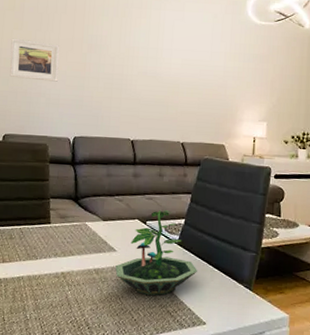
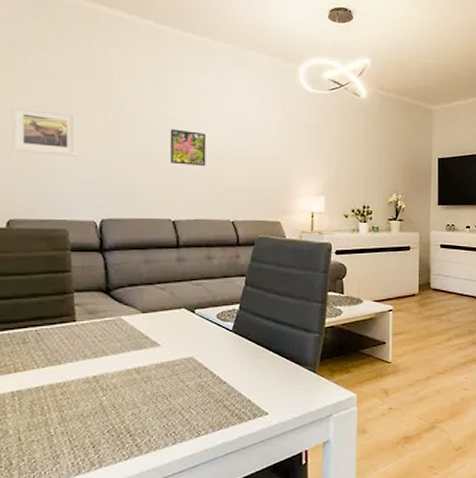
terrarium: present [115,209,197,296] -> none [160,295,256,391]
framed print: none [132,58,163,92] -> present [169,129,207,166]

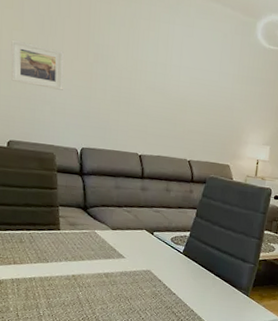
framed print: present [169,129,207,166] -> none [139,72,172,109]

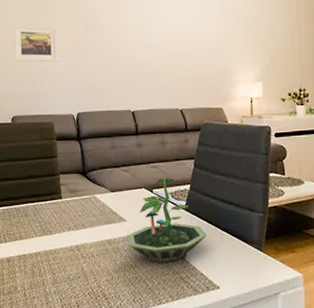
terrarium: none [124,222,200,299] -> present [127,176,207,263]

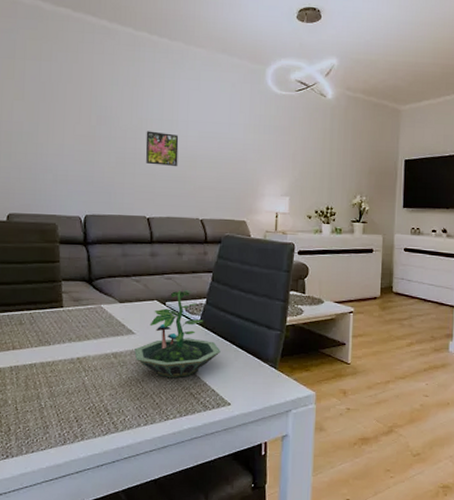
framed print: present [13,24,58,62] -> none [11,109,66,157]
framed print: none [127,32,157,63] -> present [145,131,179,166]

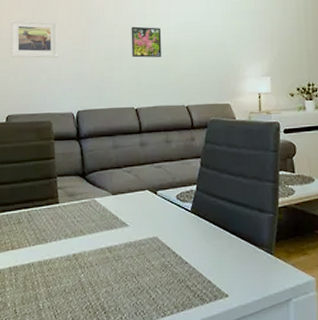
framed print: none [11,109,66,157] -> present [10,19,59,58]
terrarium: present [134,289,220,379] -> none [129,176,214,271]

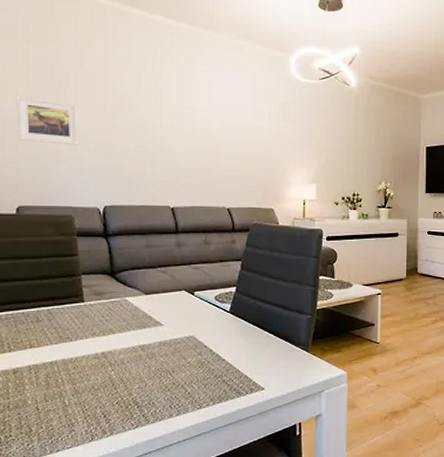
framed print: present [131,26,162,58] -> none [166,118,202,155]

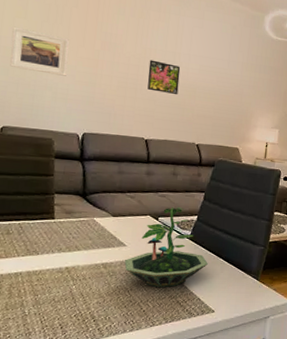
terrarium: none [163,278,252,368] -> present [124,206,208,288]
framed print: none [166,118,202,155] -> present [147,59,181,94]

